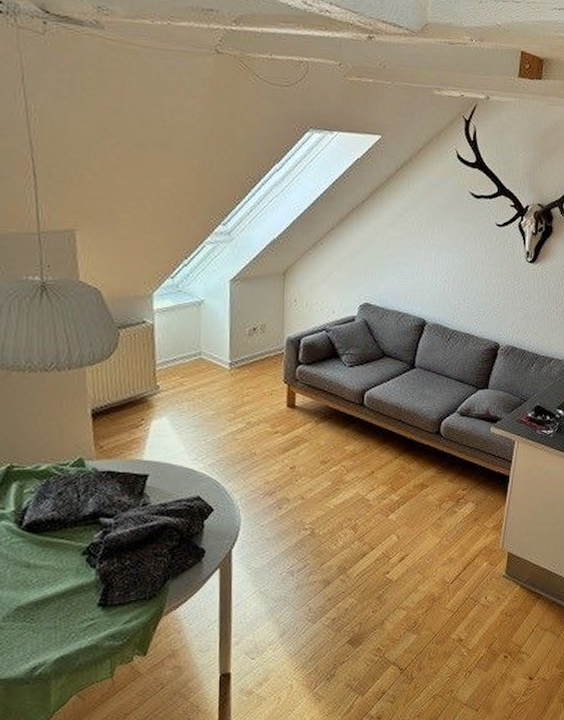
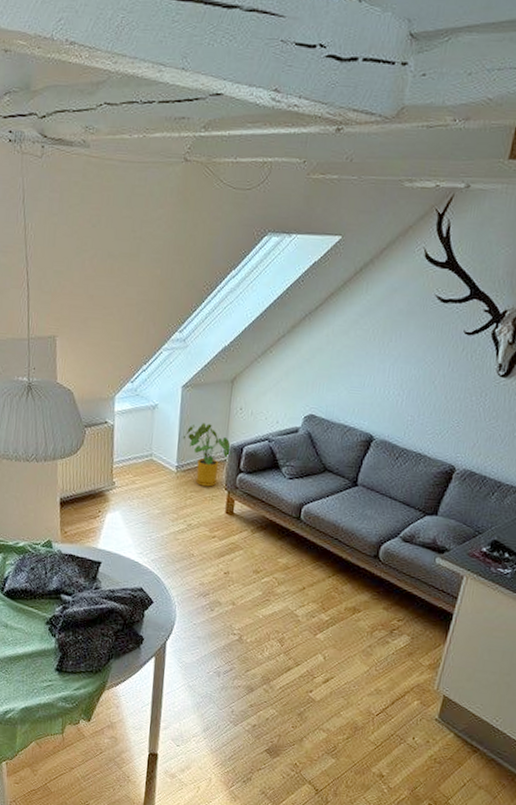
house plant: none [234,317,289,382] -> present [182,423,232,487]

